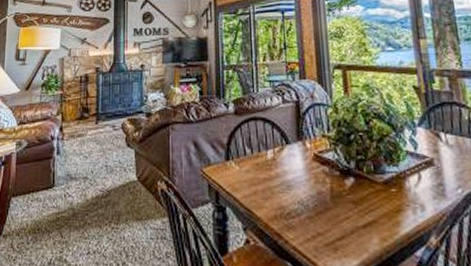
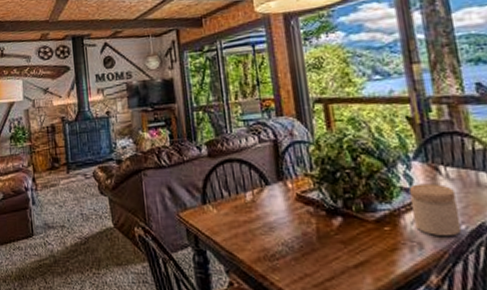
jar: none [414,148,459,200] -> present [409,183,462,237]

